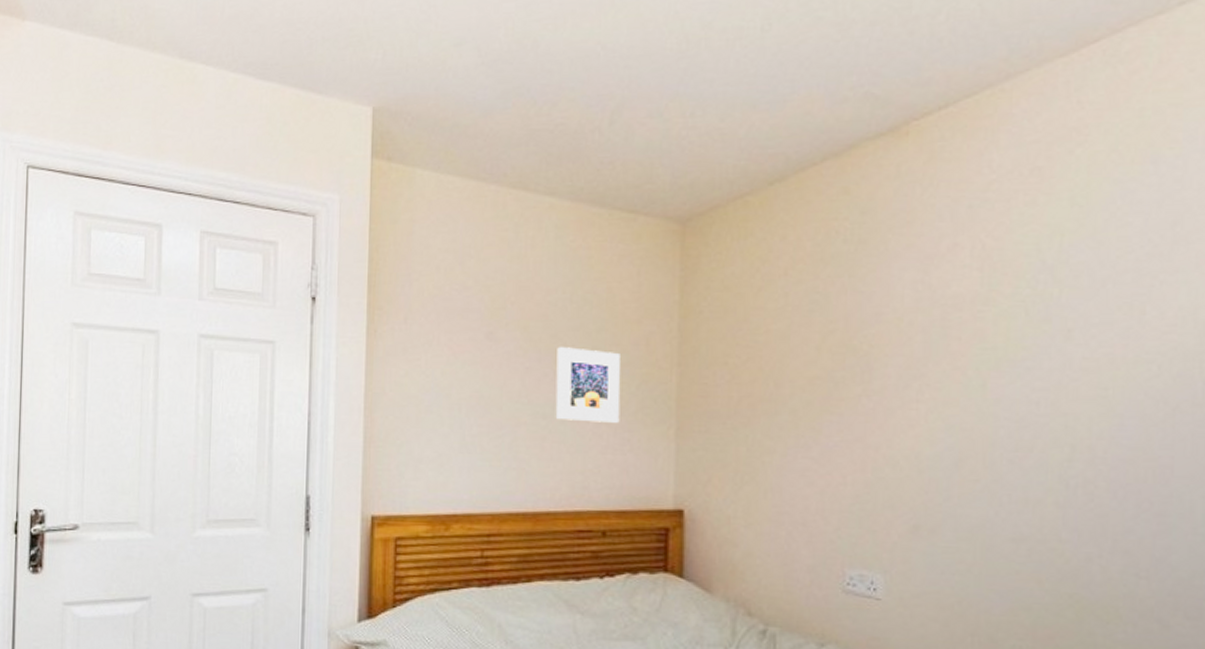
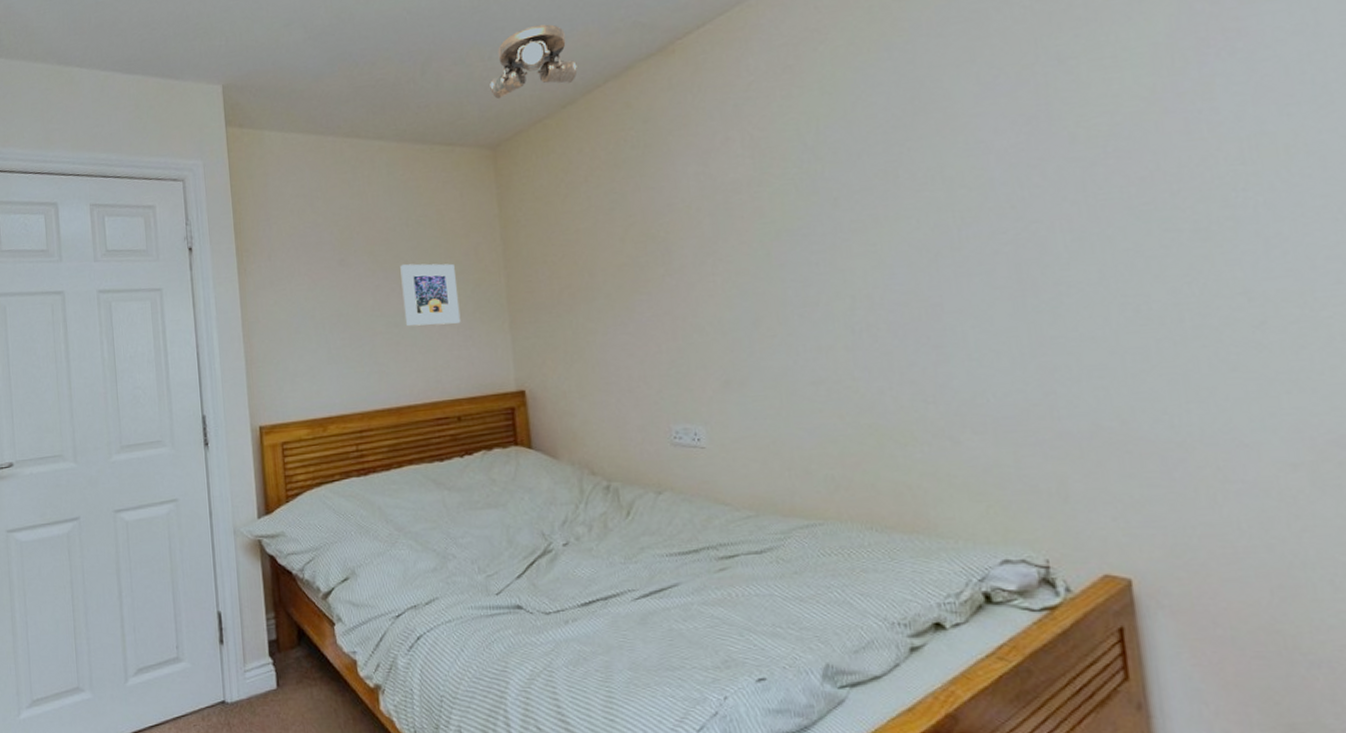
ceiling light: none [688,82,793,165] -> present [490,24,578,100]

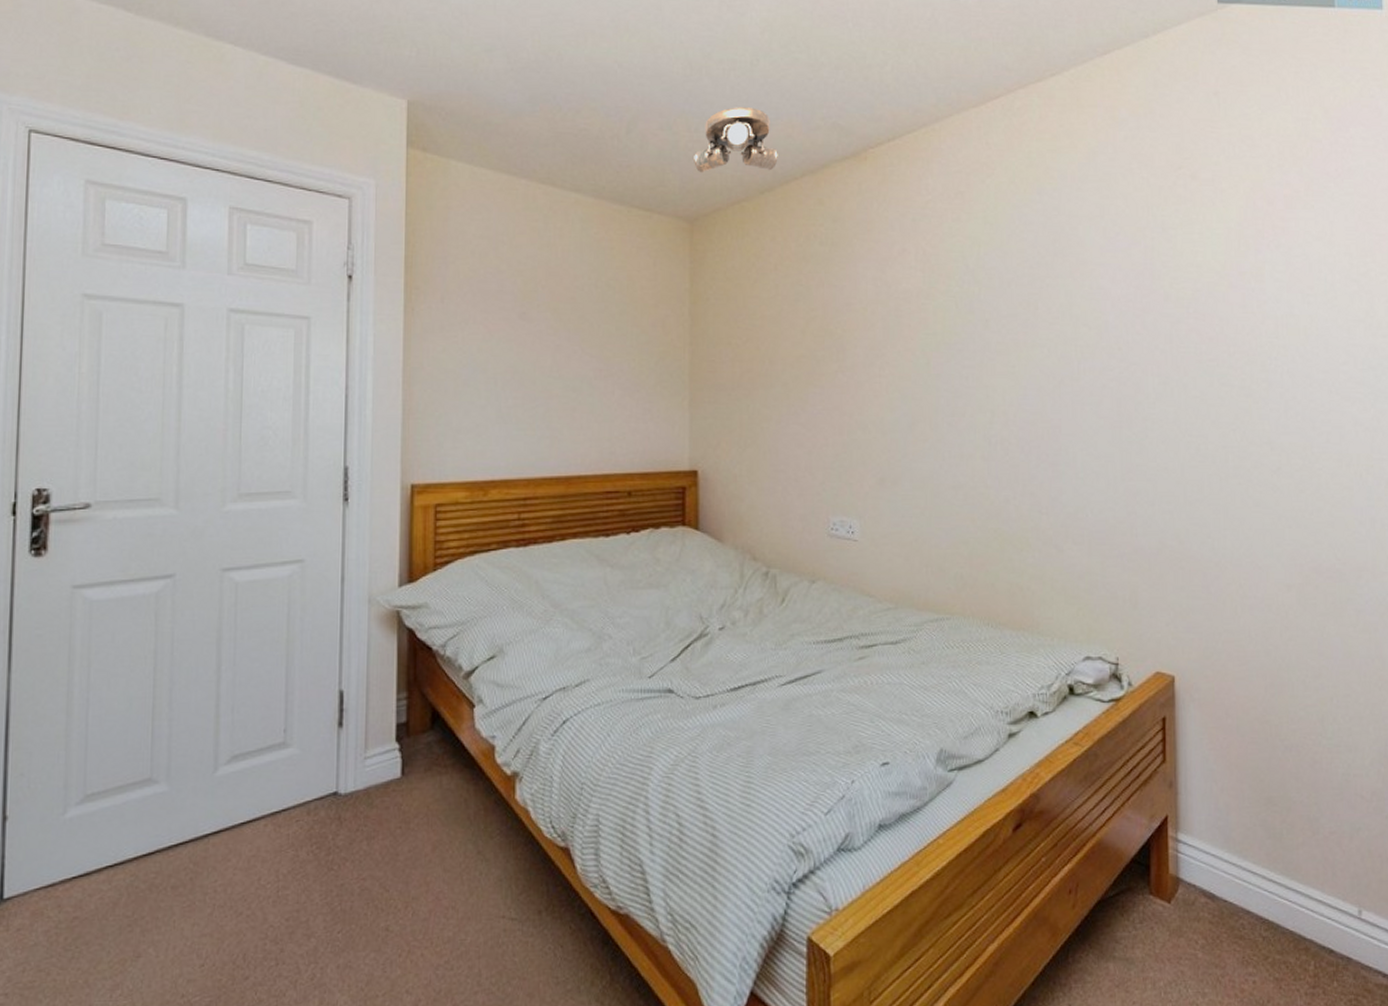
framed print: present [400,263,461,327] -> none [584,327,641,395]

